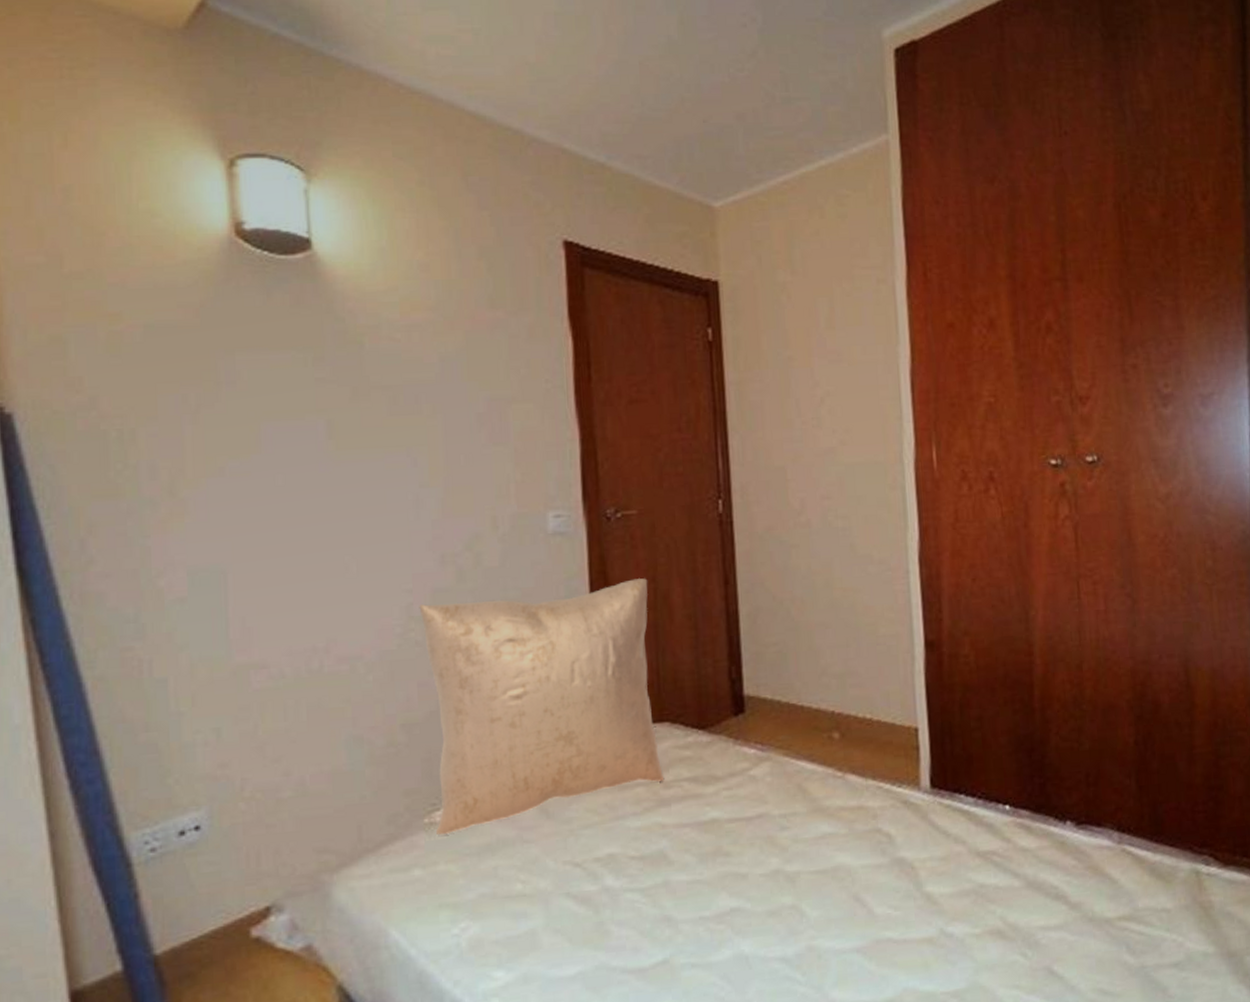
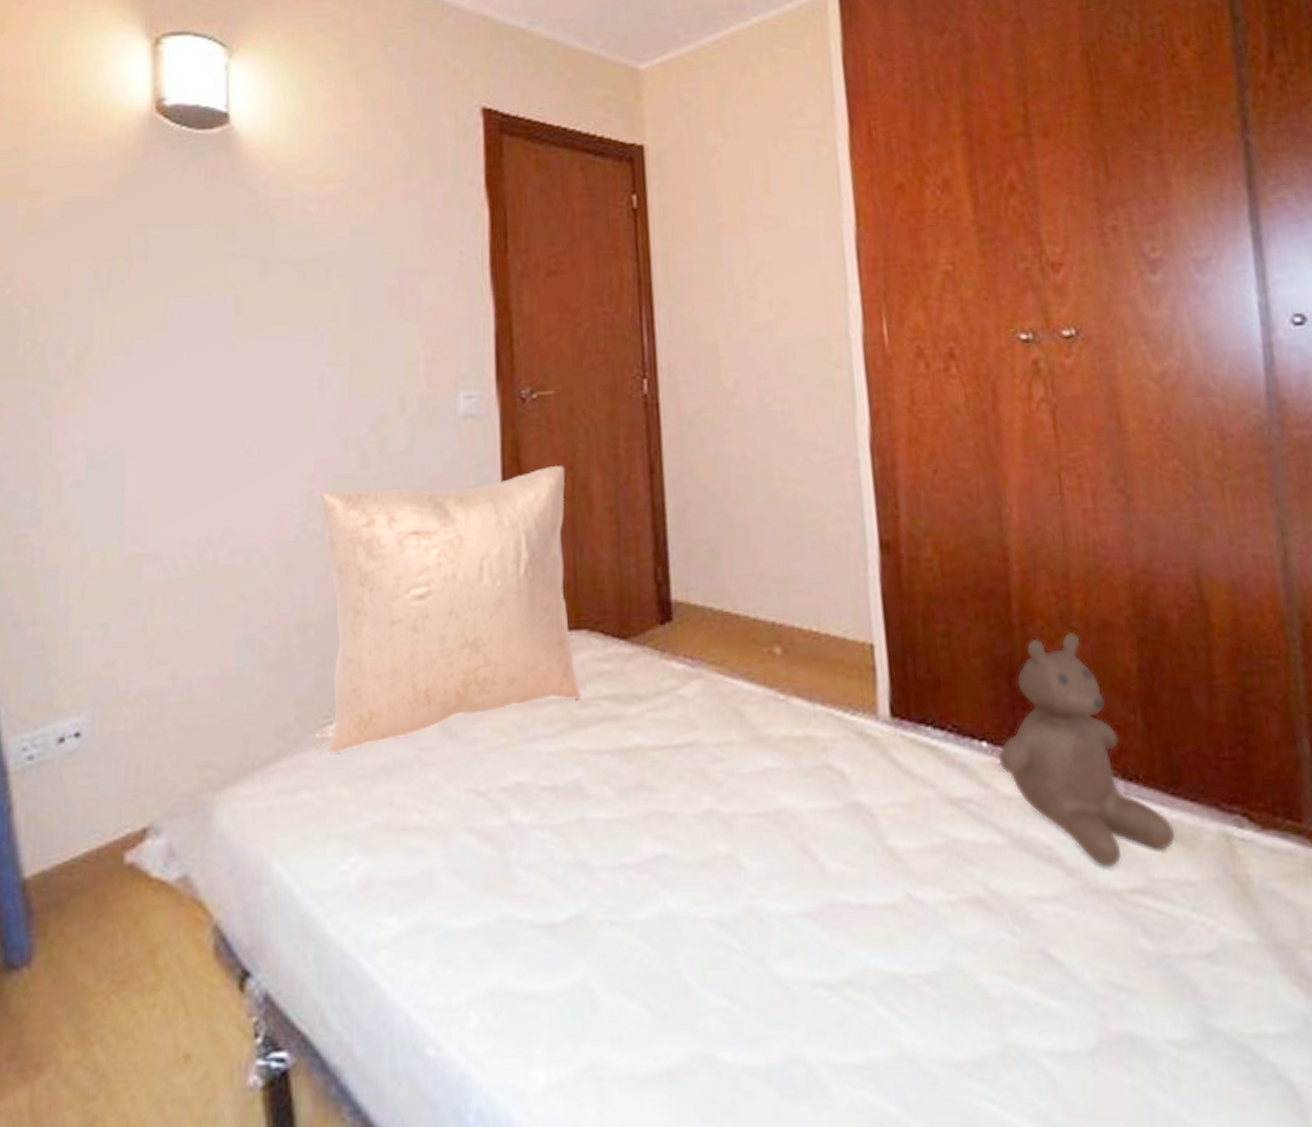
teddy bear: none [1018,713,1157,902] -> present [997,631,1176,869]

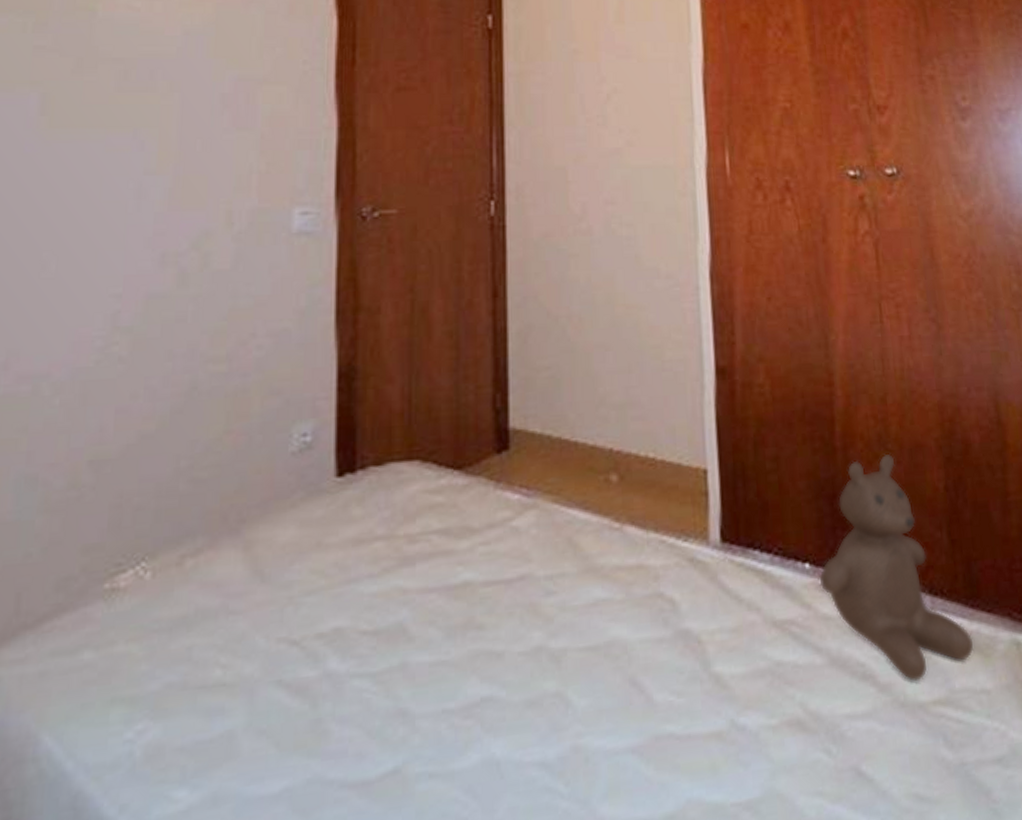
pillow: present [320,465,581,752] -> none [117,287,410,604]

